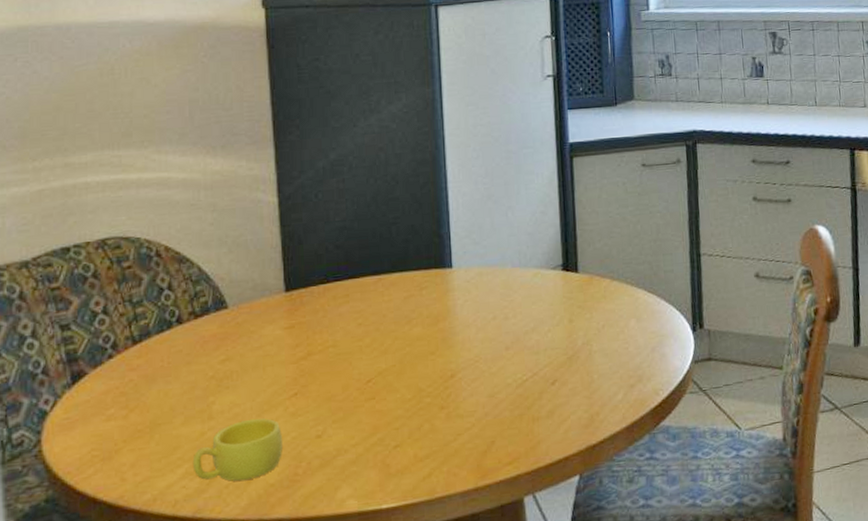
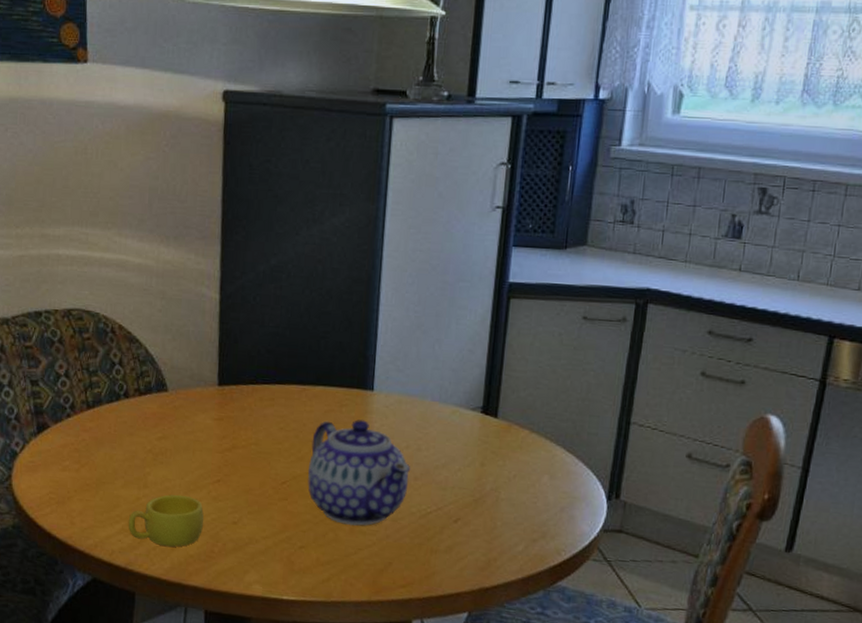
teapot: none [394,299,501,412] -> present [308,419,411,526]

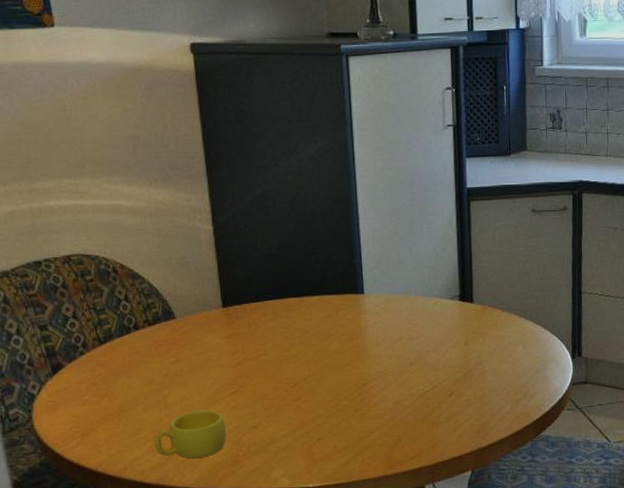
teapot: present [308,419,411,526] -> none [315,320,406,414]

